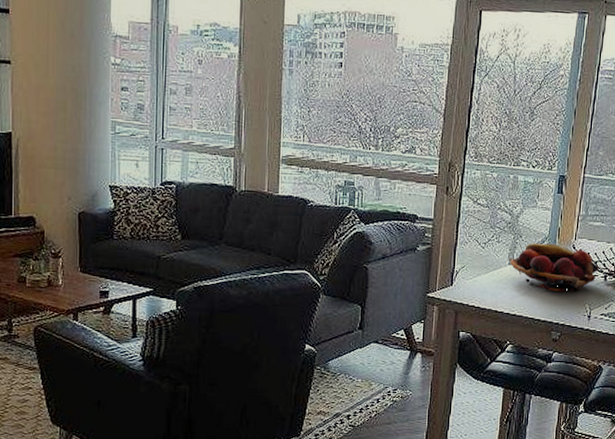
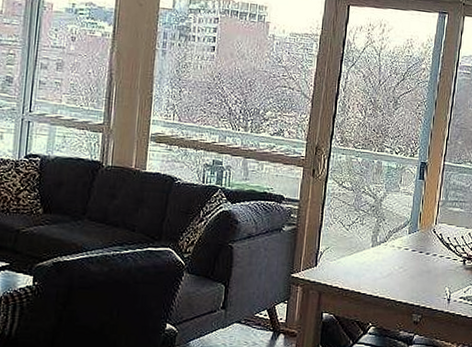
fruit basket: present [508,243,599,292] -> none [371,226,458,275]

